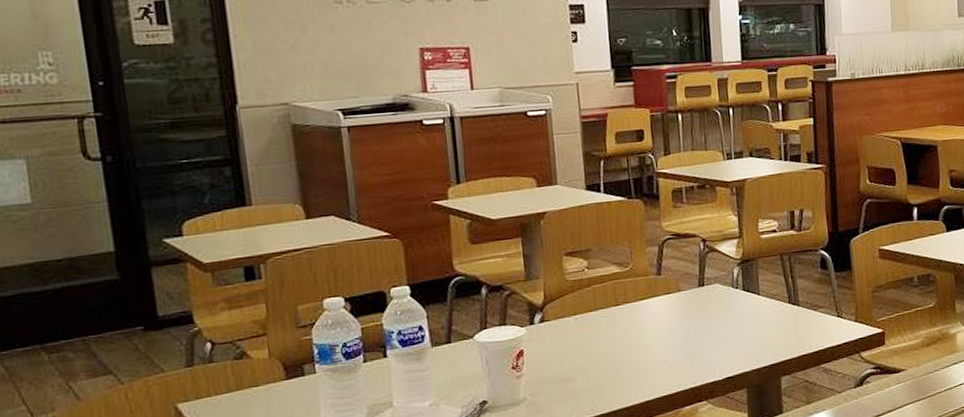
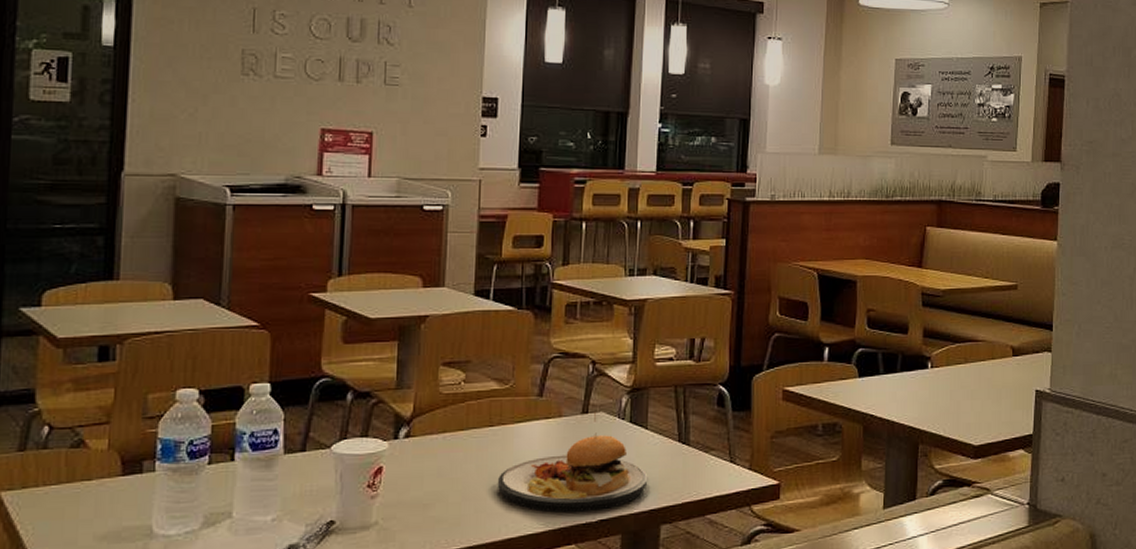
plate: none [630,284,766,375] -> present [498,412,648,513]

